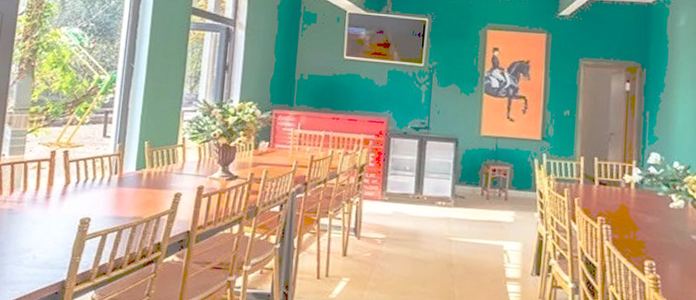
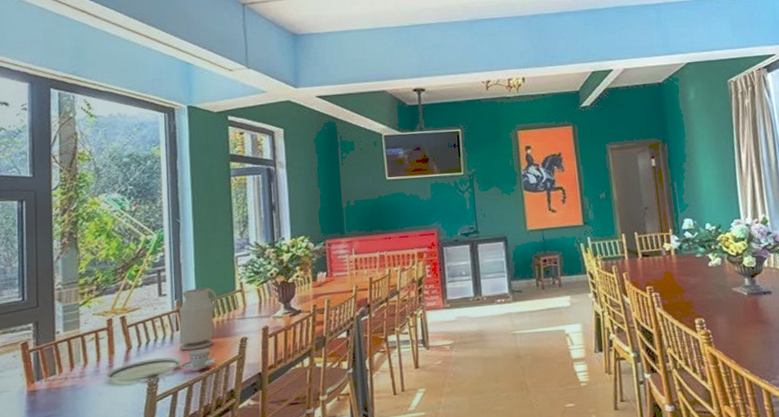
plate: none [42,197,115,218] -> present [106,357,182,384]
teacup: none [113,196,149,218] -> present [180,348,217,371]
water jug: none [115,135,159,197] -> present [179,287,218,351]

